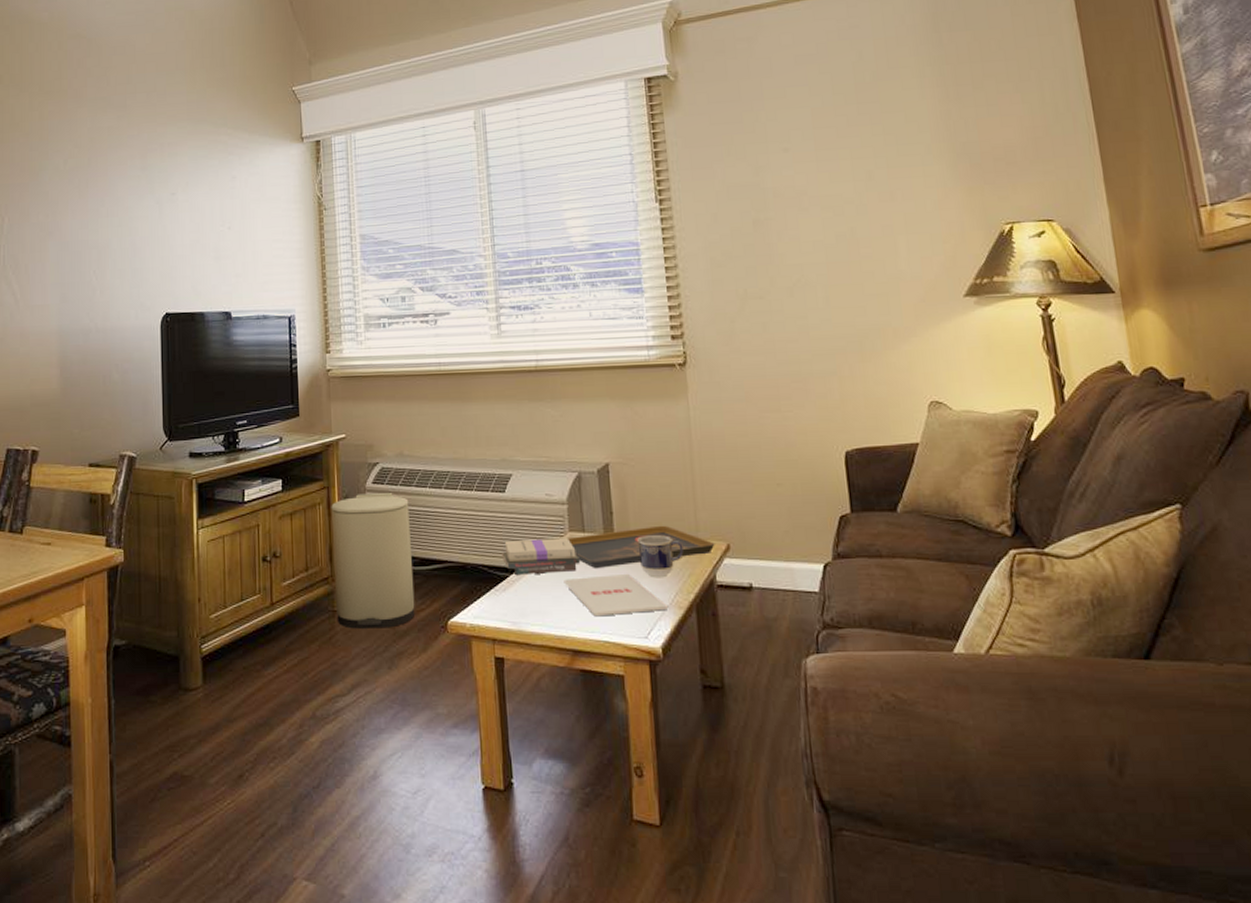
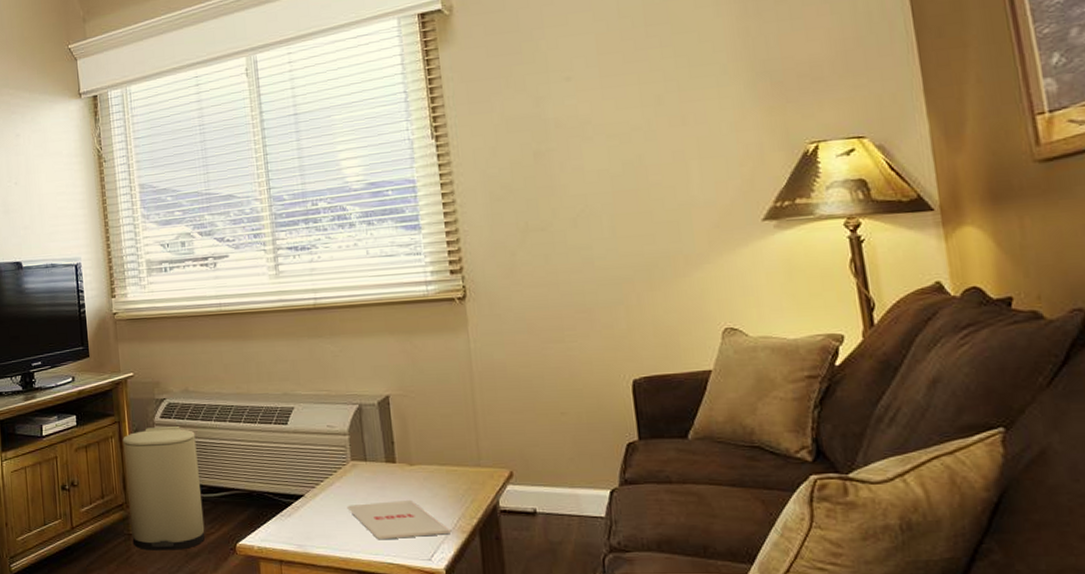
books: present [501,538,580,576] -> none [285,467,362,502]
decorative tray: present [568,525,715,569] -> none [350,453,498,496]
cup: present [637,534,684,578] -> none [419,462,466,504]

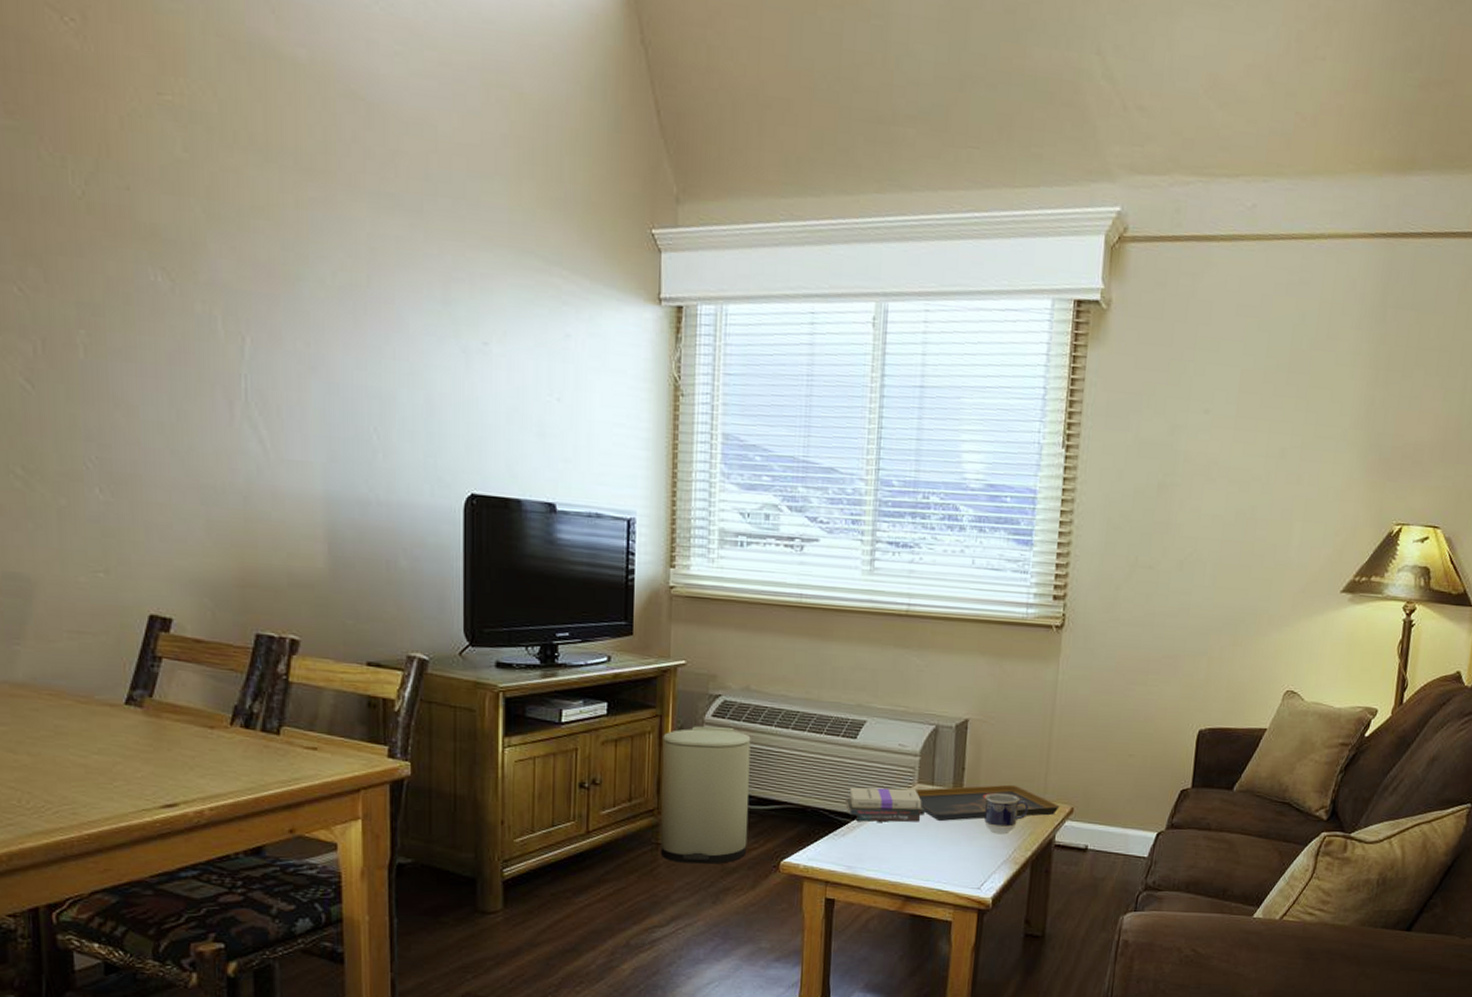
books: none [285,467,362,502] -> present [844,787,925,823]
magazine: present [347,499,452,540] -> none [905,827,1005,867]
decorative tray: none [350,453,498,496] -> present [915,784,1060,822]
cup: none [419,462,466,504] -> present [984,792,1029,835]

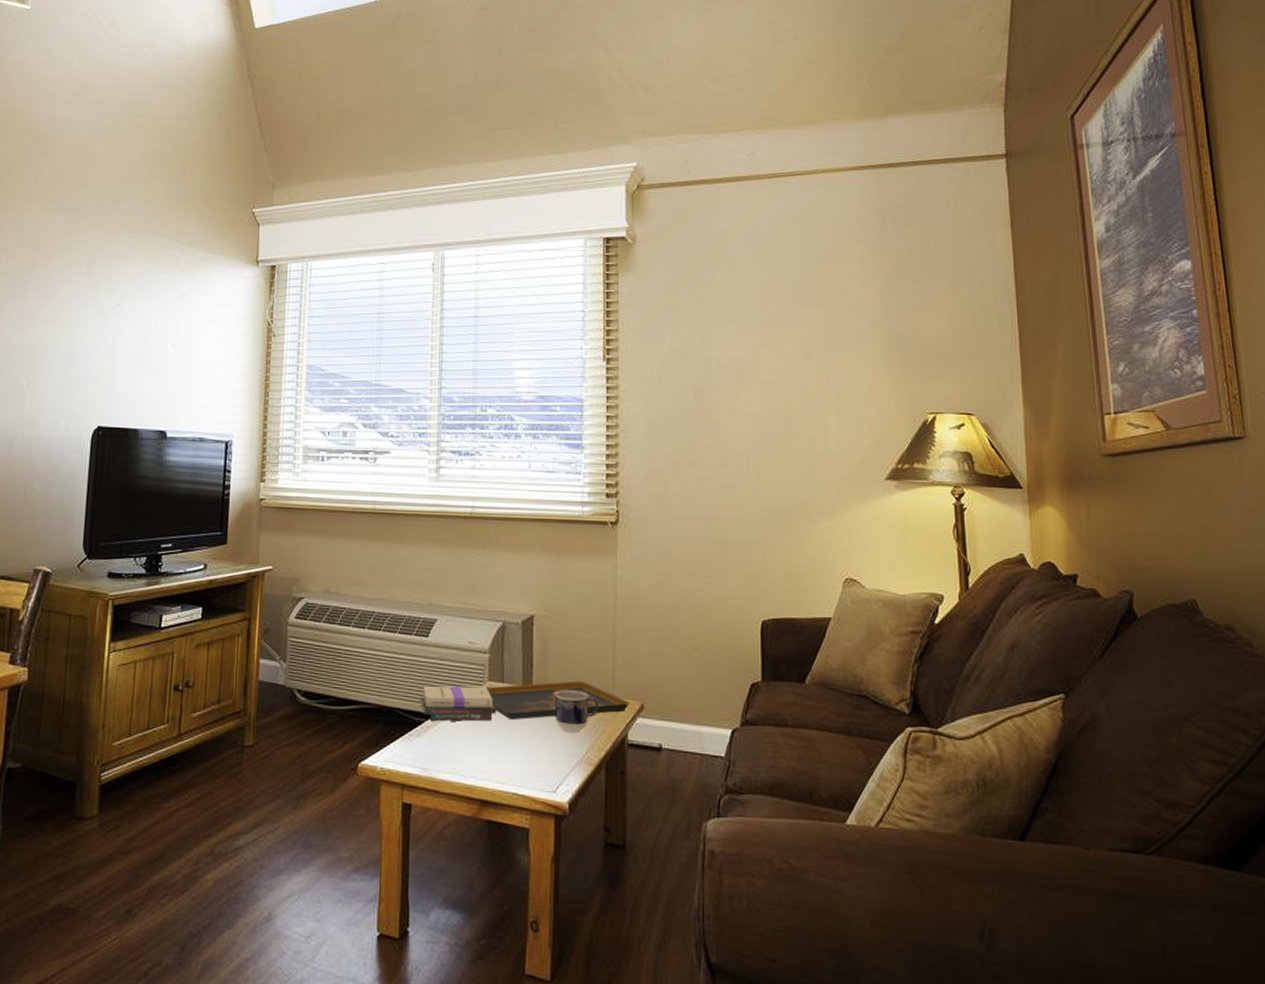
pedal bin: present [660,726,751,864] -> none [245,628,330,767]

